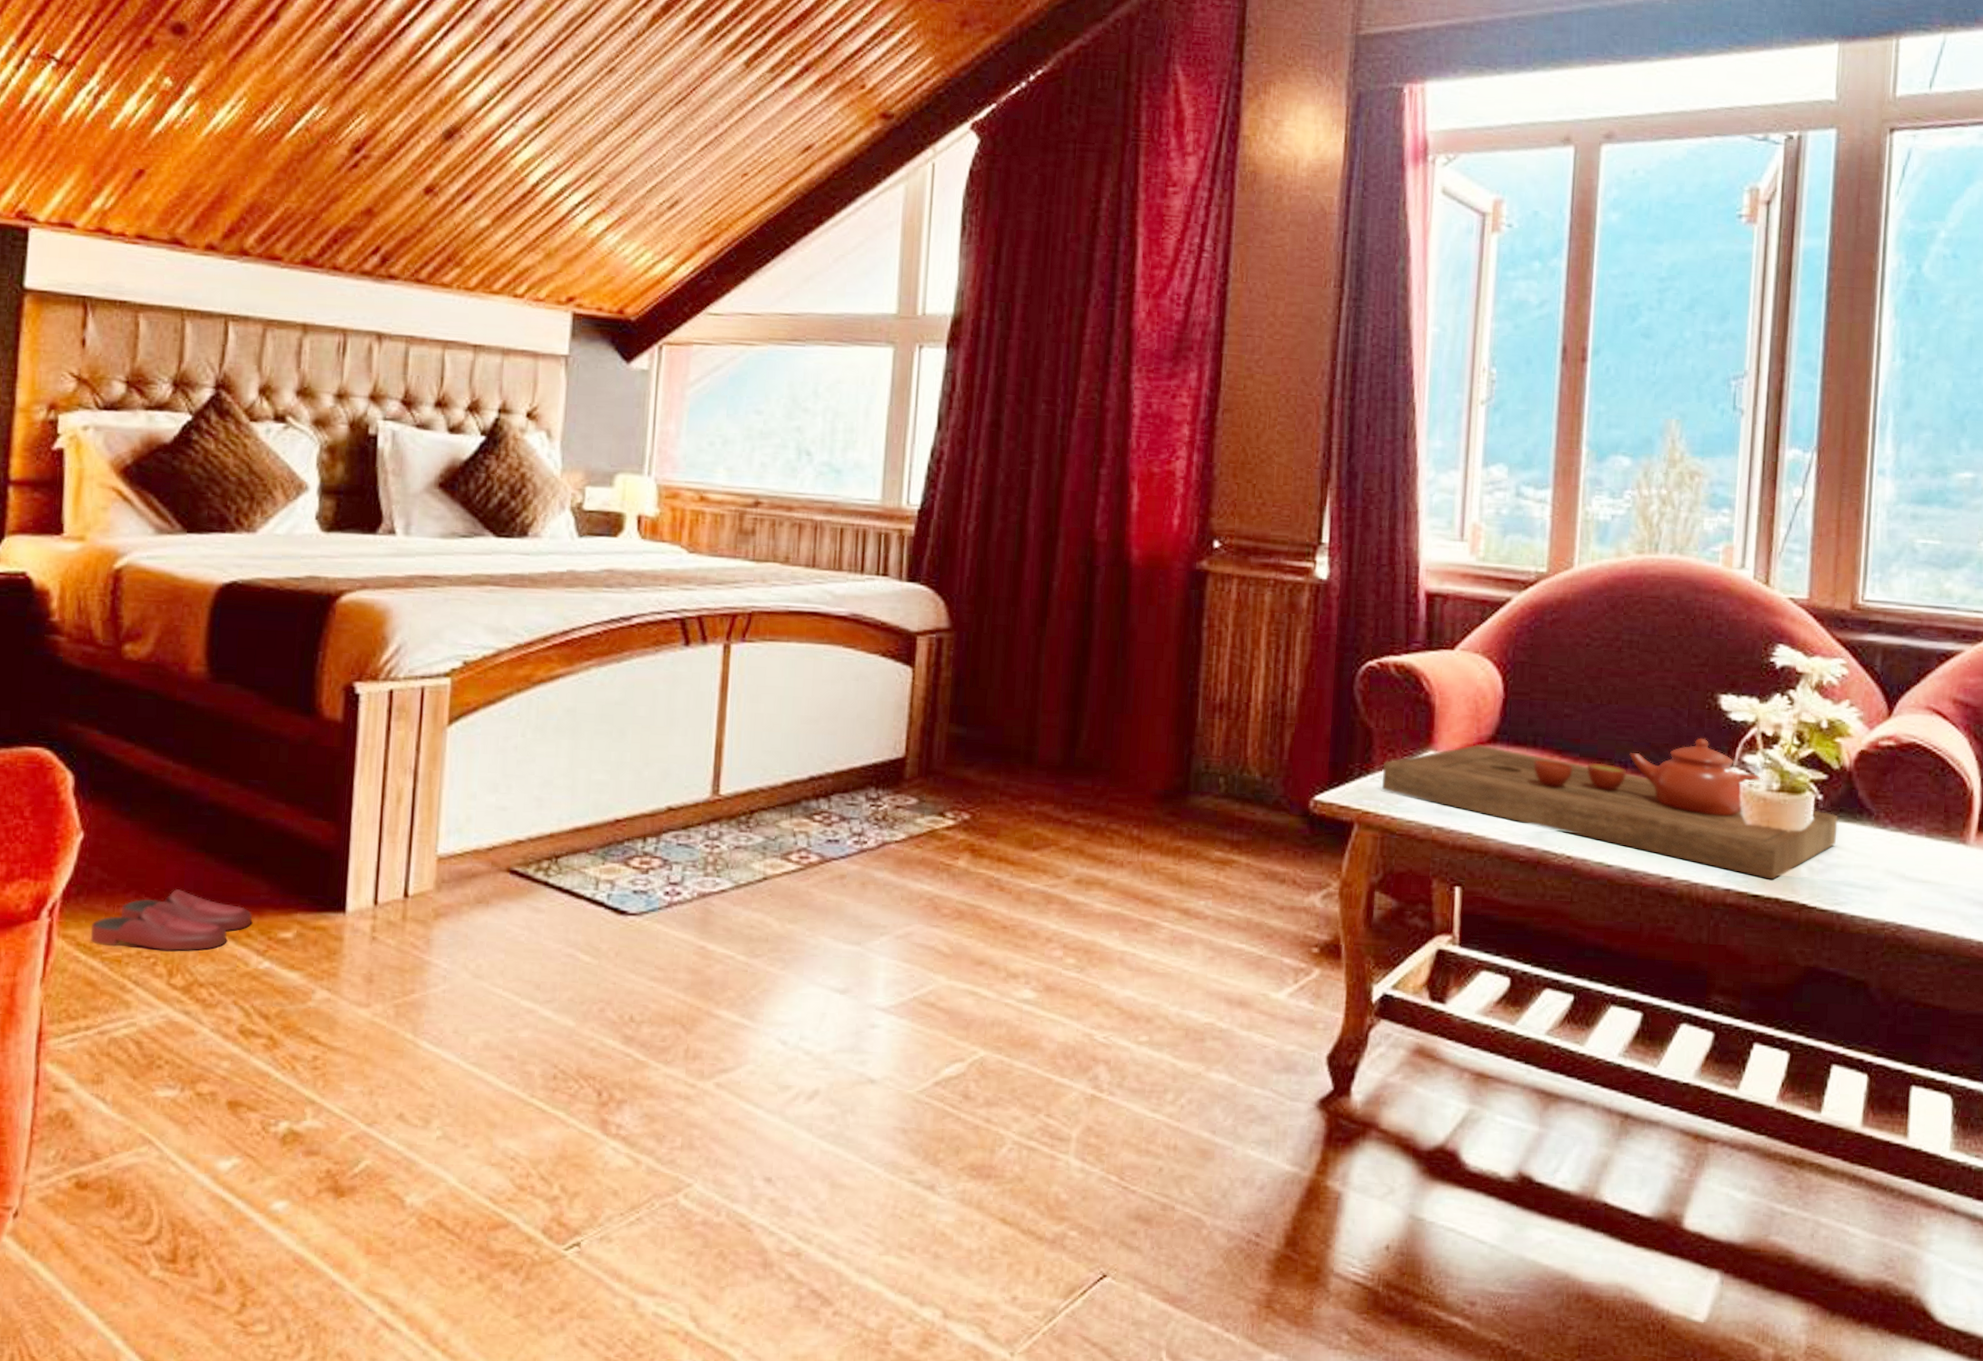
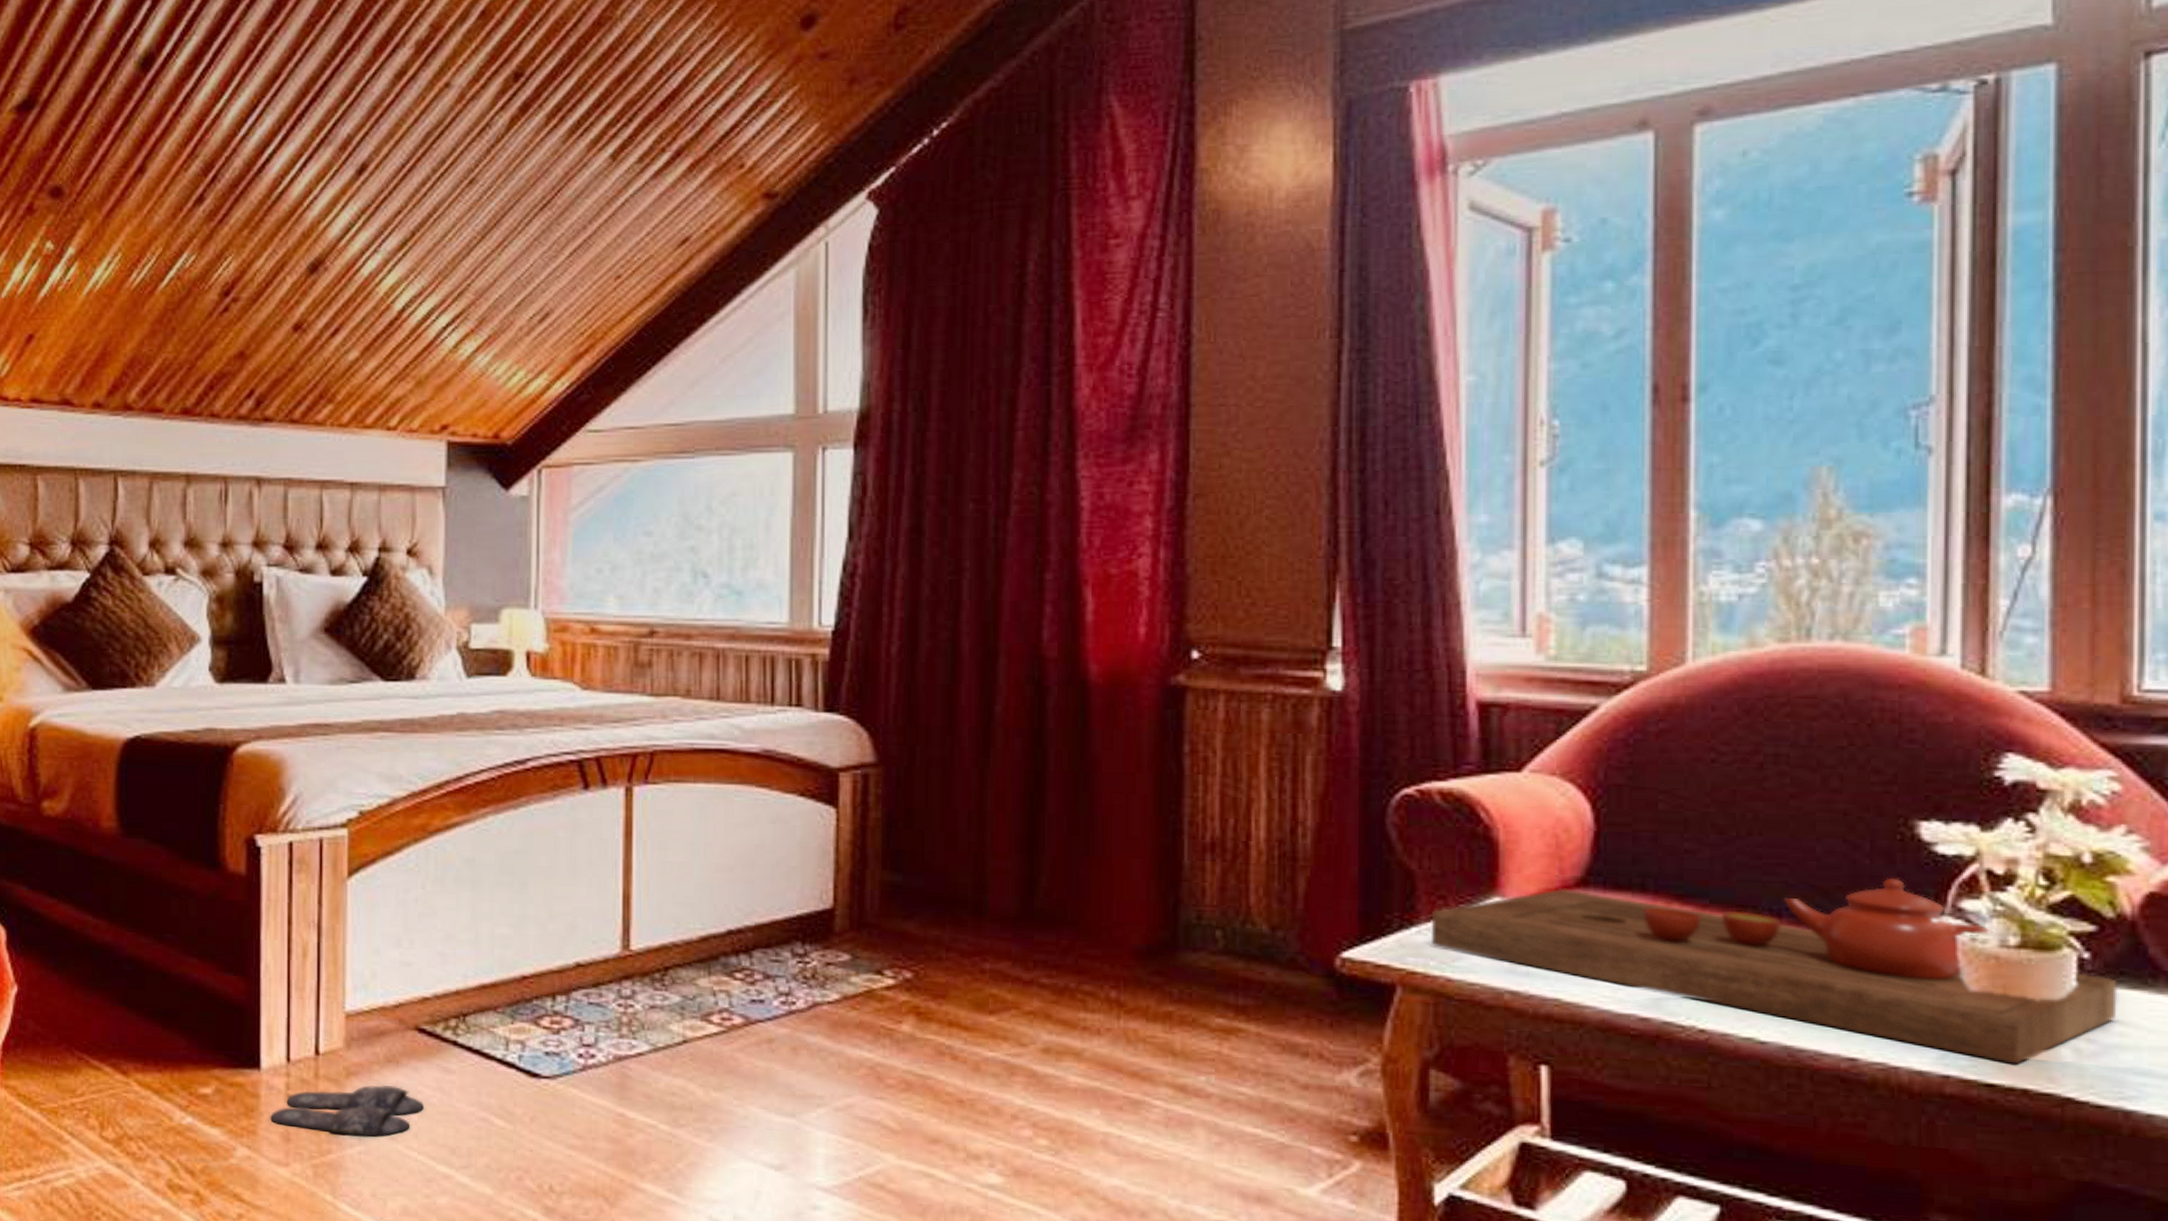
slippers: present [90,889,253,952] -> none [29,1043,174,1104]
slippers: none [352,924,512,976] -> present [269,1084,425,1137]

